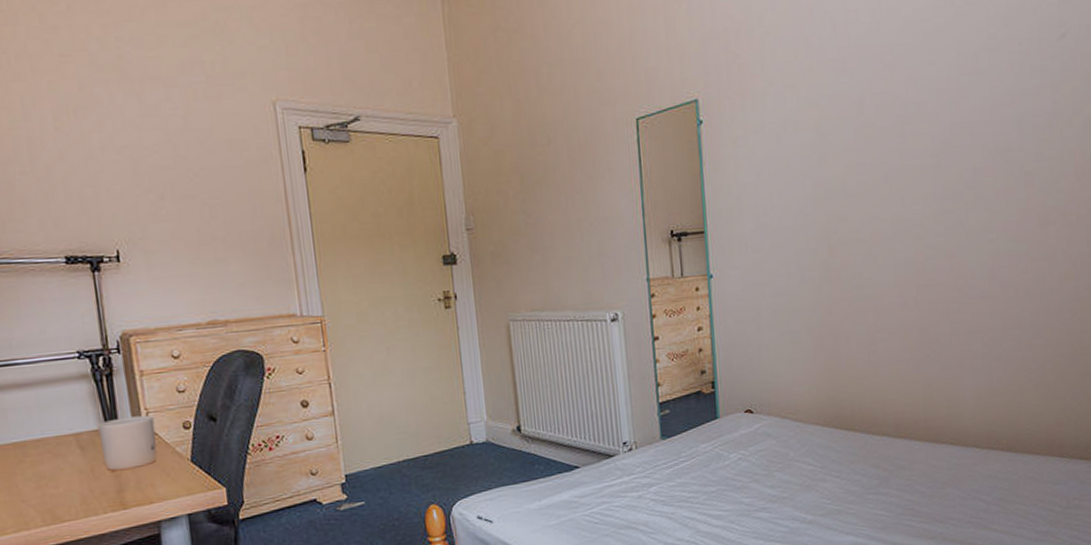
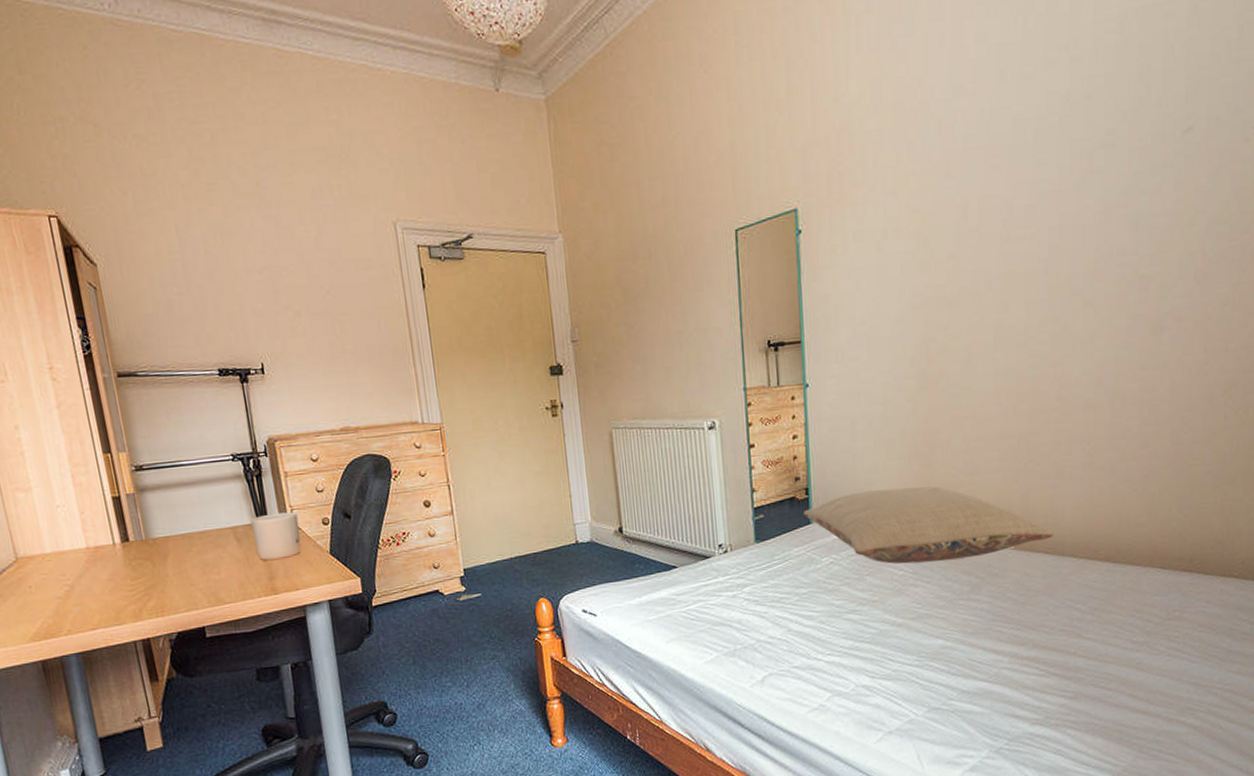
pillow: none [710,378,957,459] -> present [803,486,1054,564]

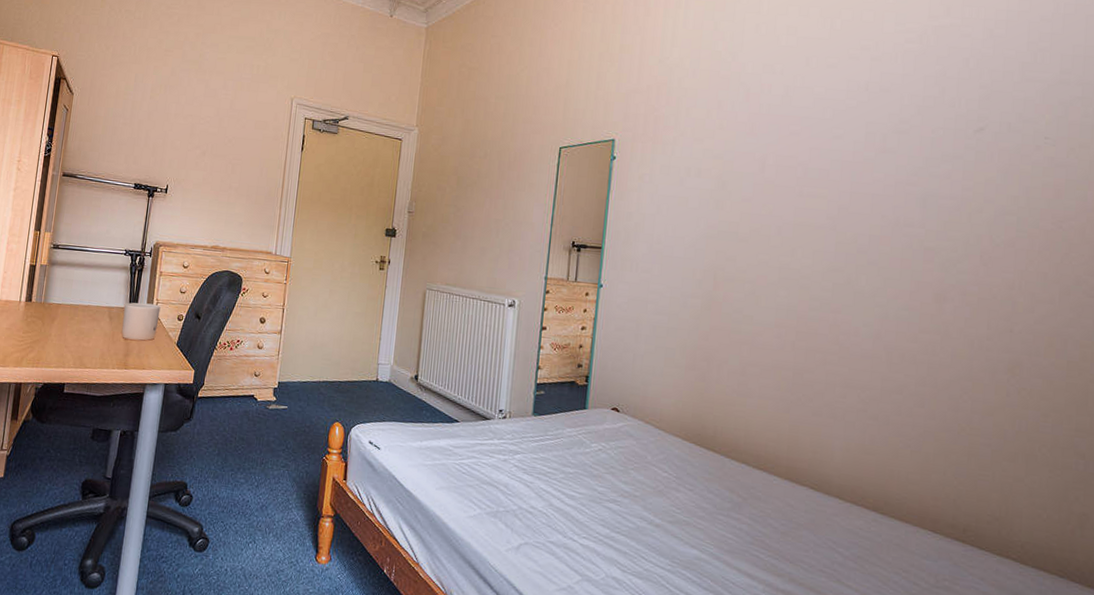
pillow: present [803,486,1054,564] -> none [581,389,821,476]

